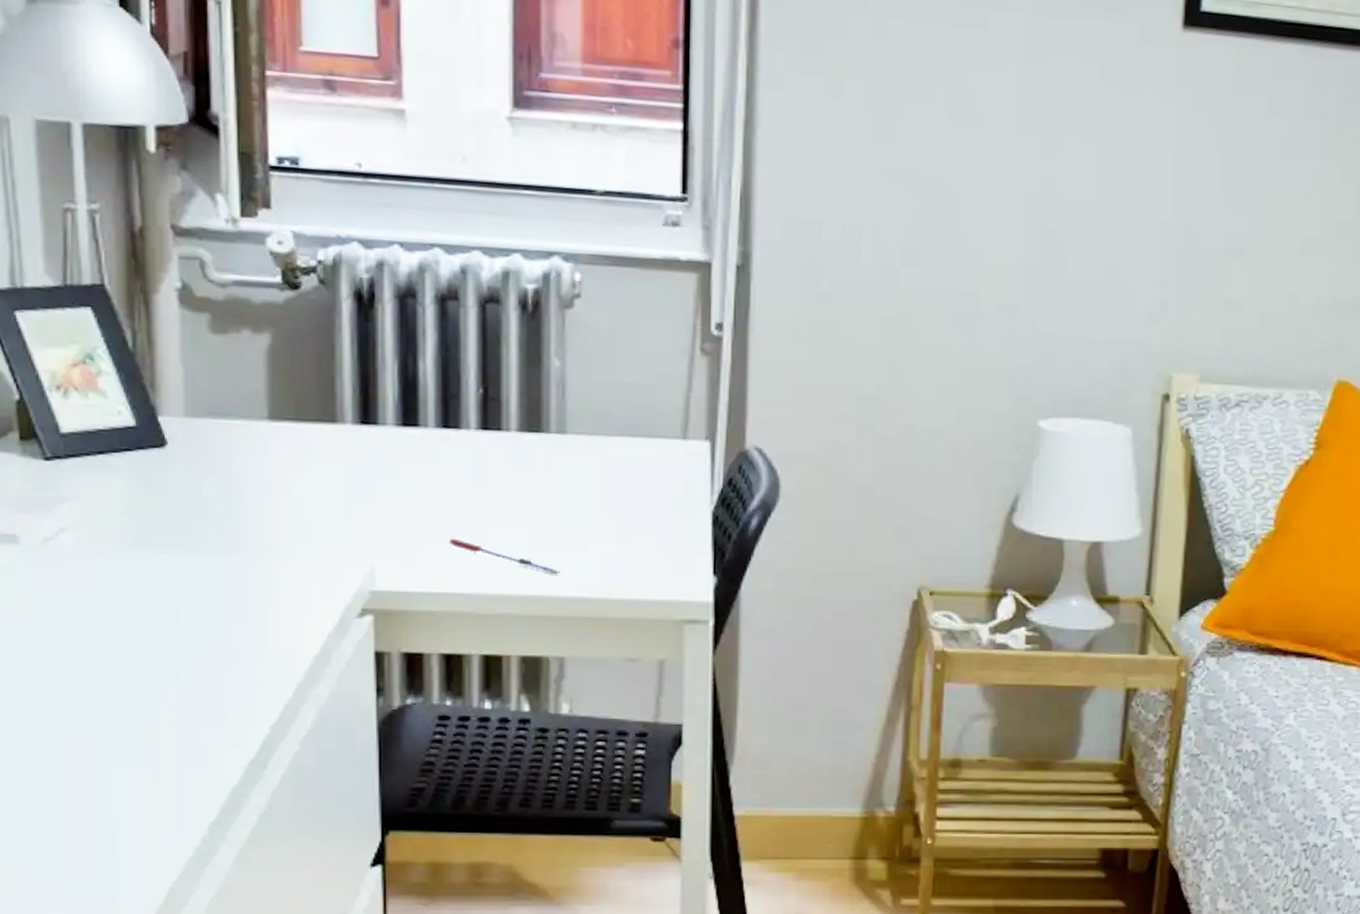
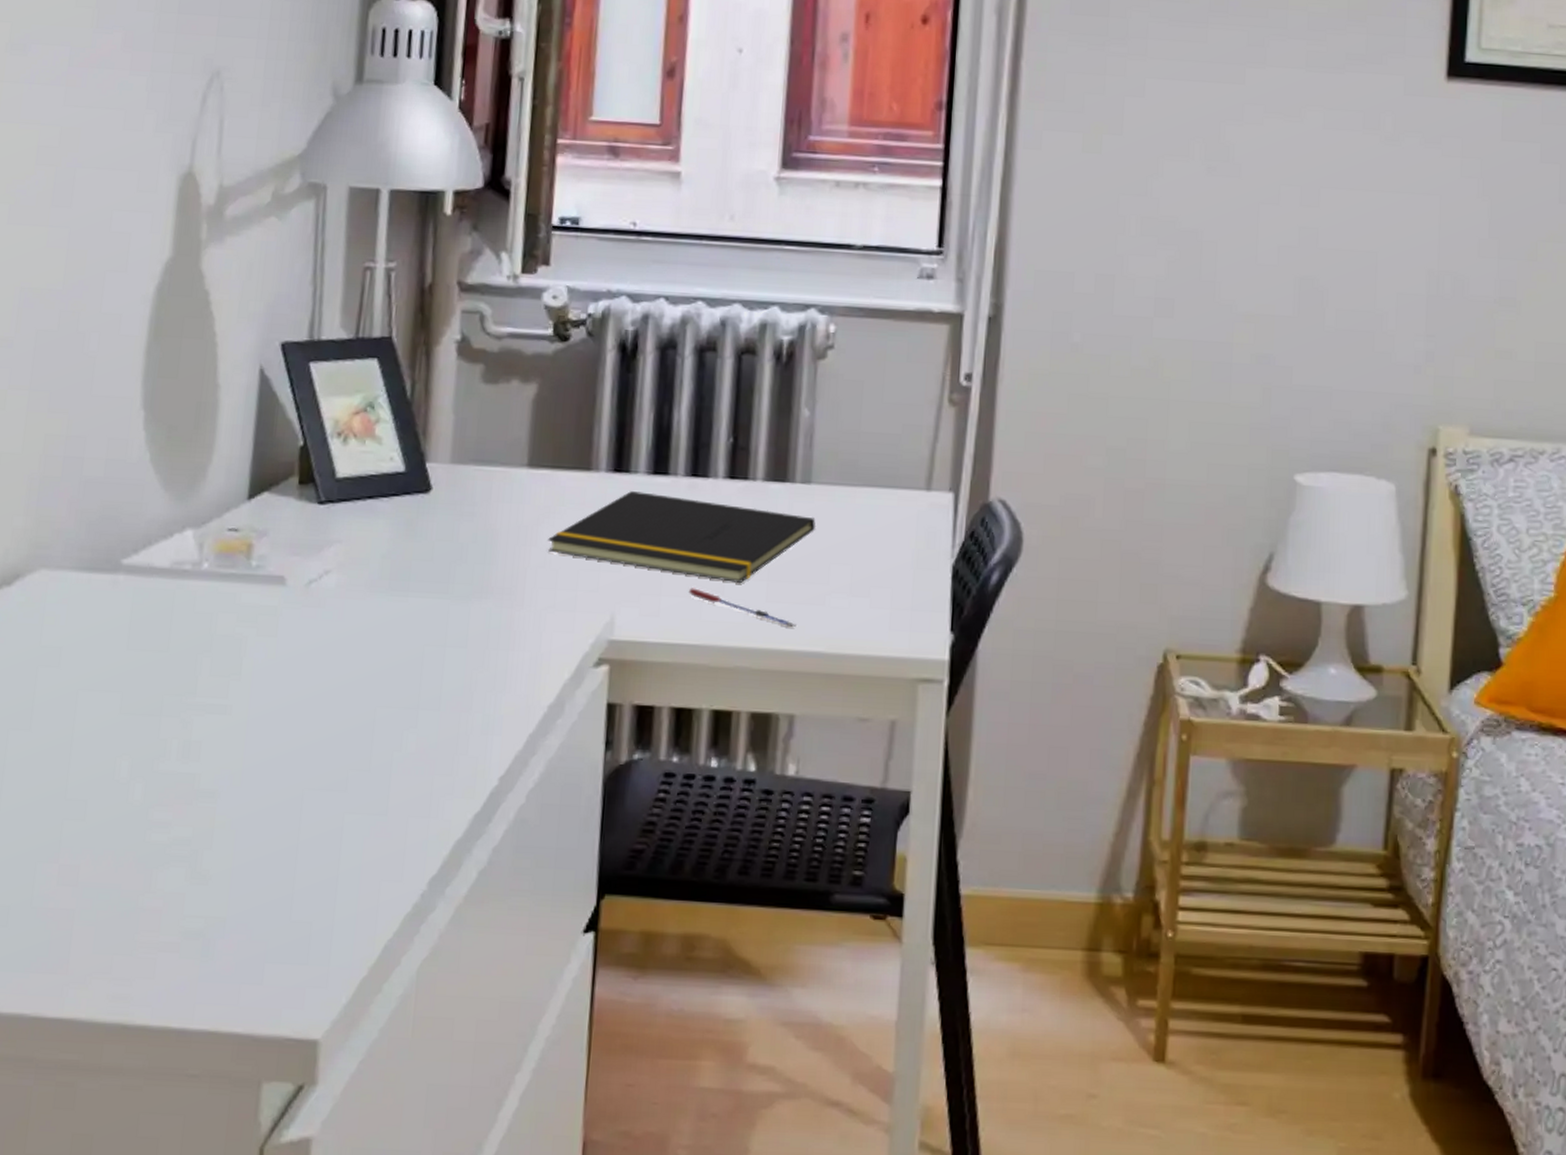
notepad: none [298,443,574,532] -> present [548,491,816,583]

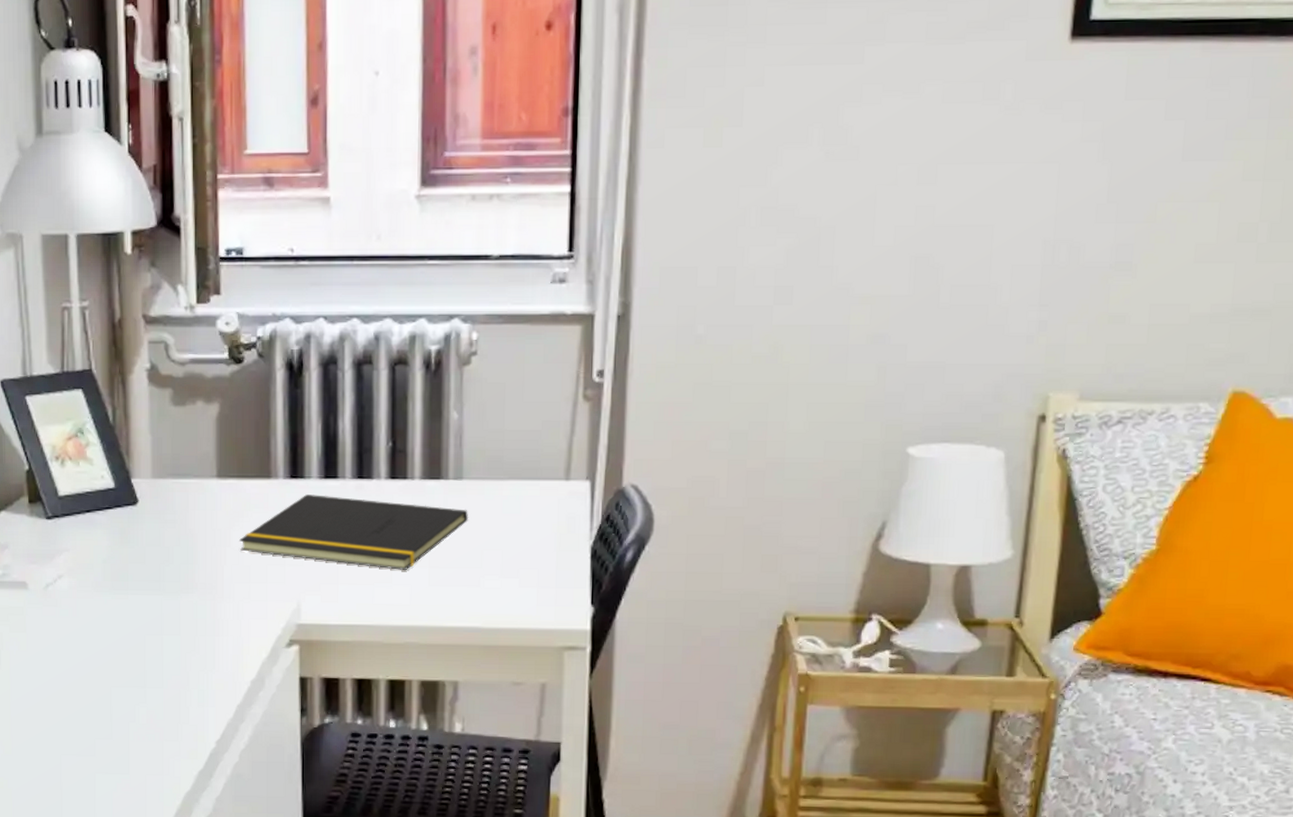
pen: present [689,588,796,628] -> none [362,576,456,607]

